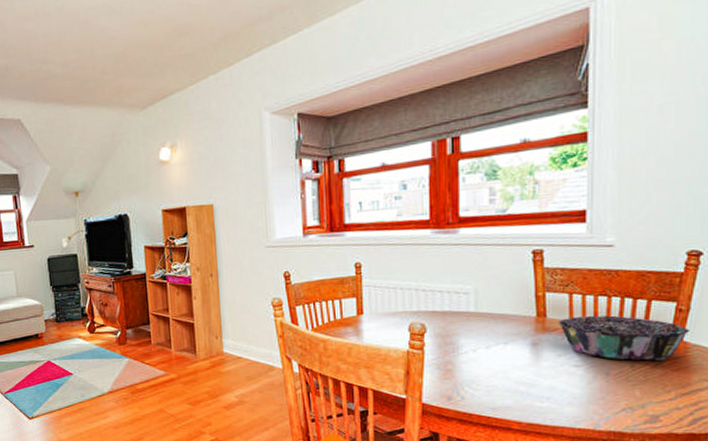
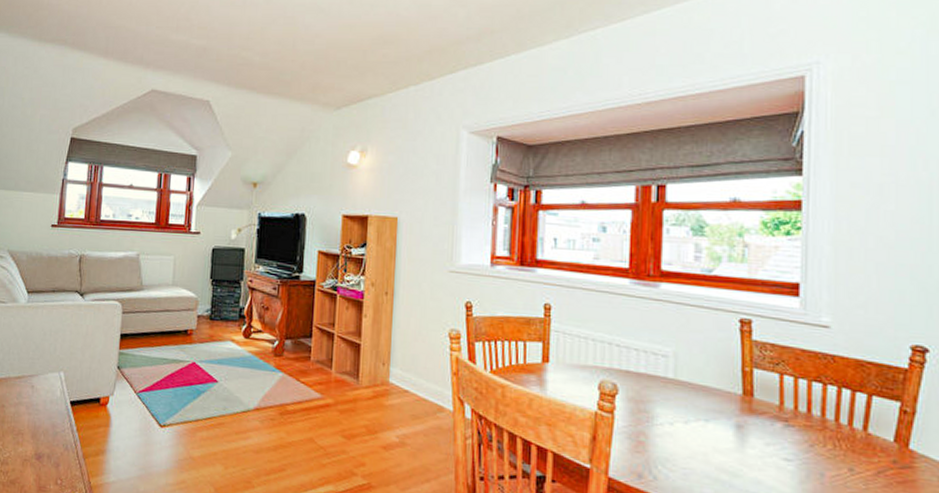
decorative bowl: present [558,315,690,361] -> none [766,401,917,468]

